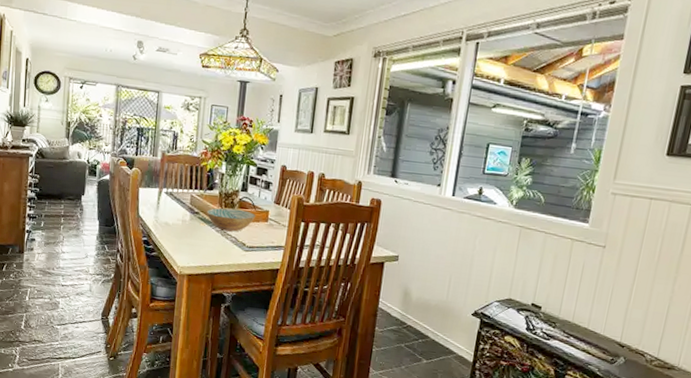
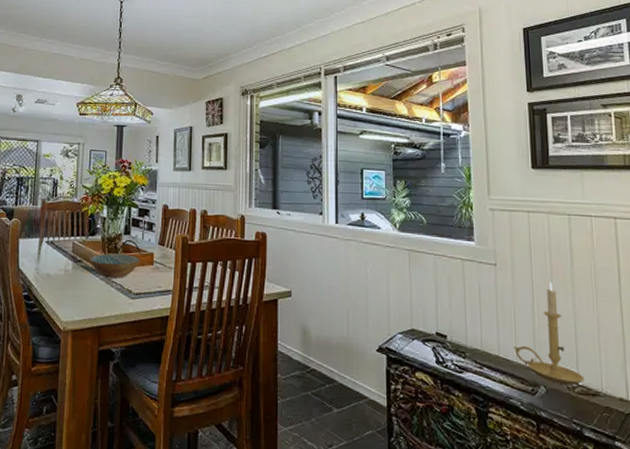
candle holder: none [603,266,665,359] -> present [514,281,585,386]

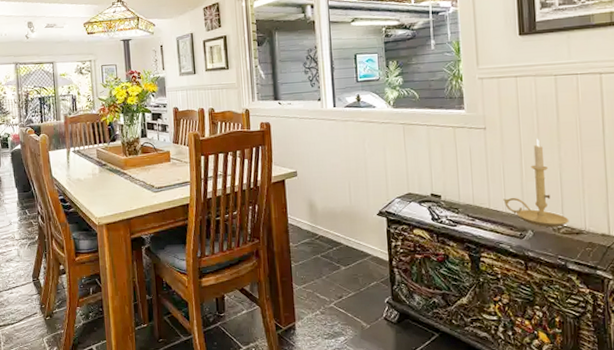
bowl: present [90,253,140,279] -> none [113,154,158,177]

